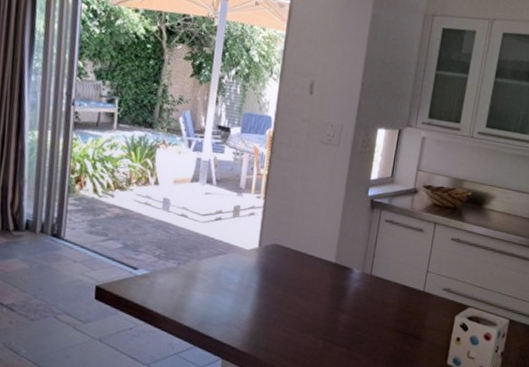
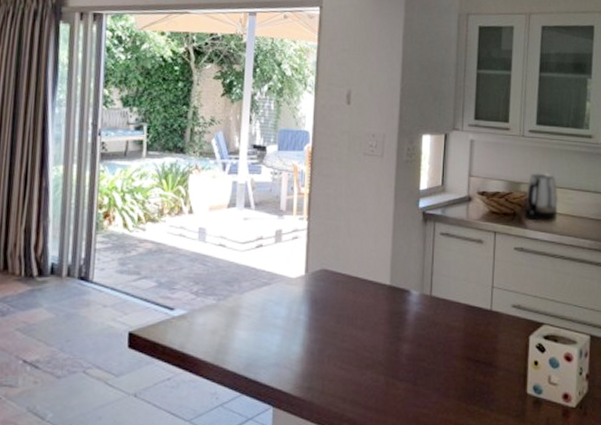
kettle: none [464,172,498,218] -> present [524,172,558,222]

